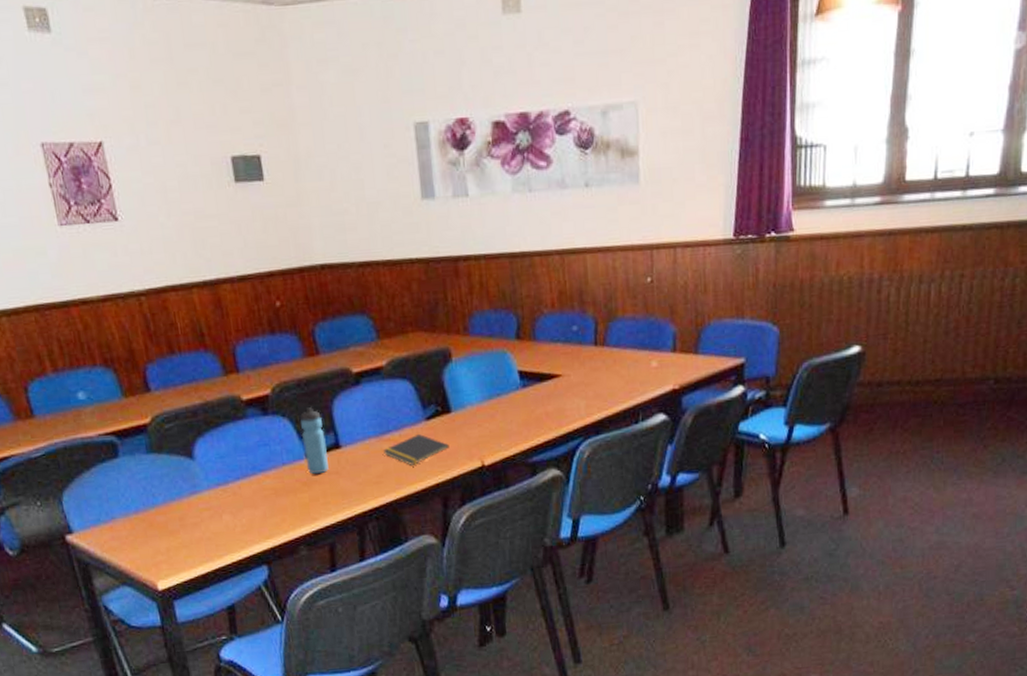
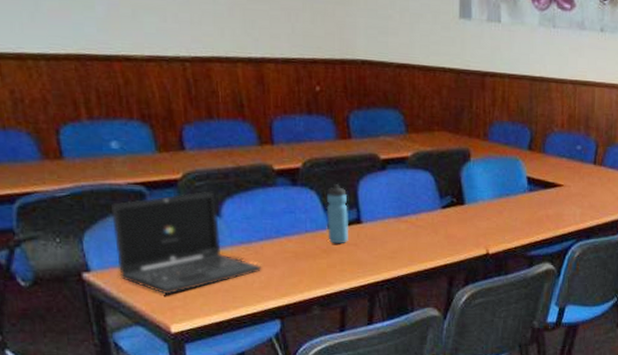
laptop: none [85,432,242,550] -> present [111,191,262,295]
notepad: present [383,433,449,465] -> none [400,219,460,246]

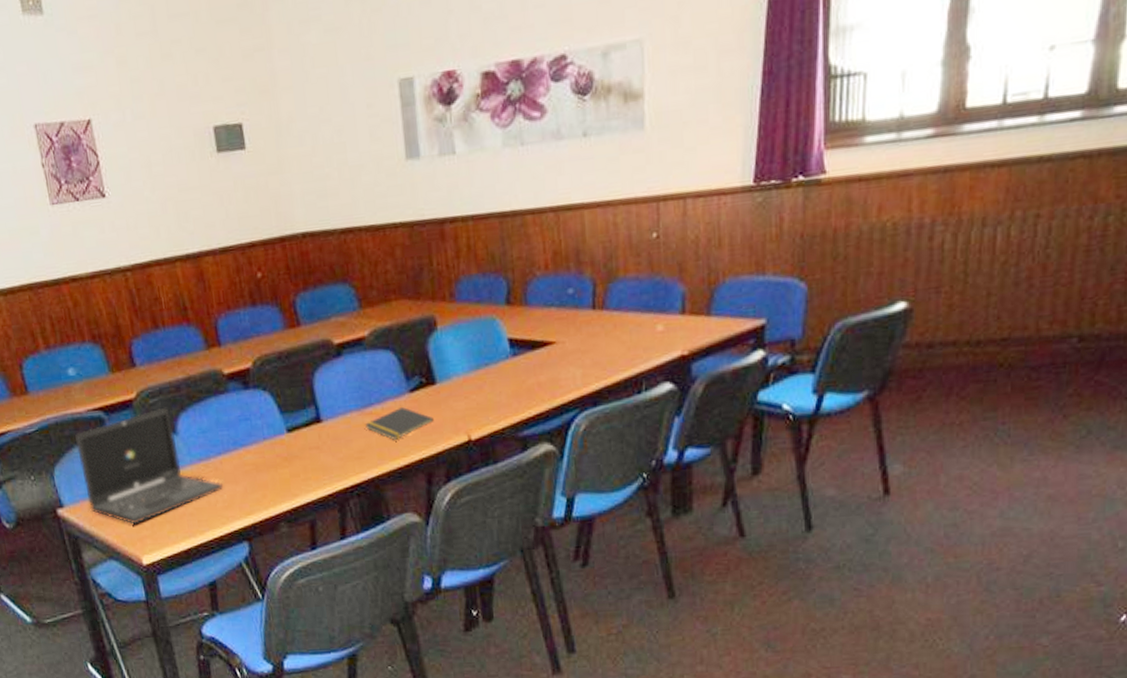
water bottle: present [326,183,349,245] -> none [281,379,309,450]
notepad: none [400,219,460,246] -> present [365,406,434,440]

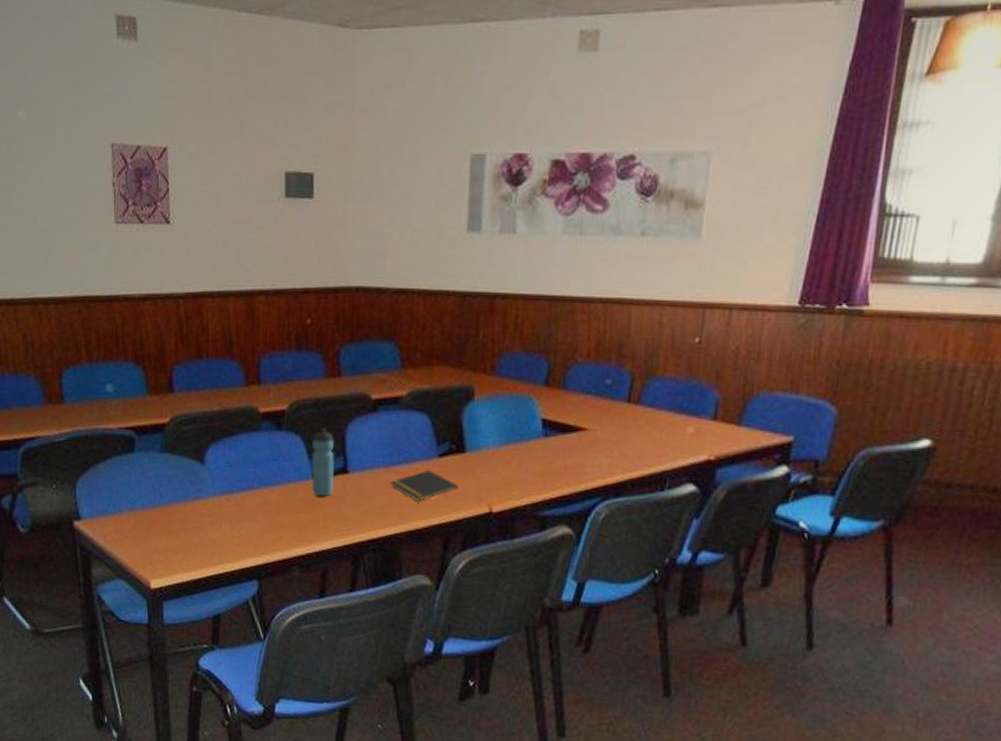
laptop: present [75,407,224,525] -> none [103,436,242,548]
water bottle: none [281,379,309,450] -> present [311,427,335,497]

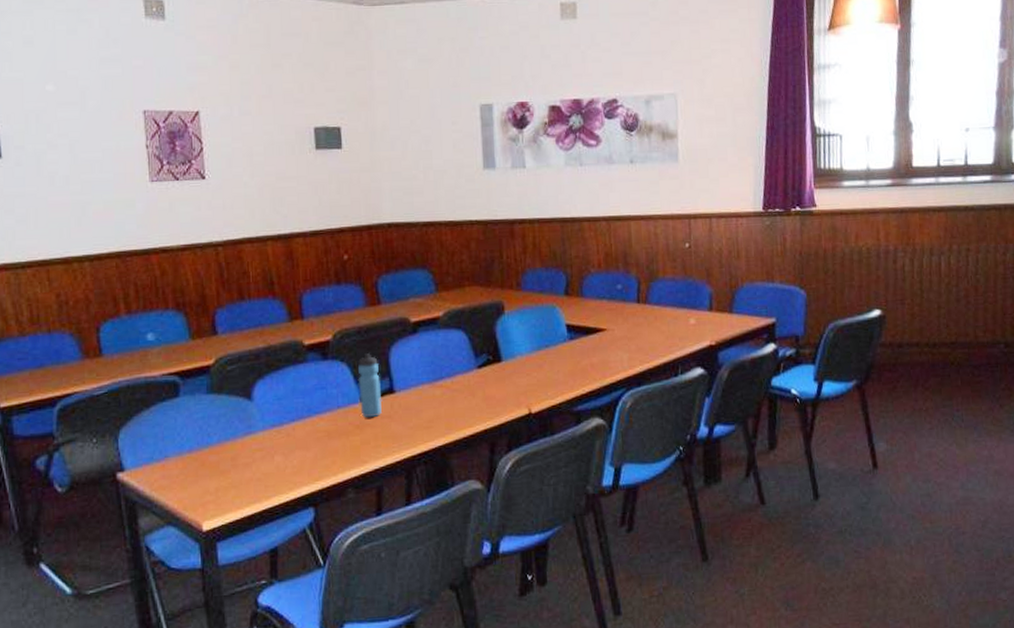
notepad: present [390,469,458,501] -> none [435,380,499,411]

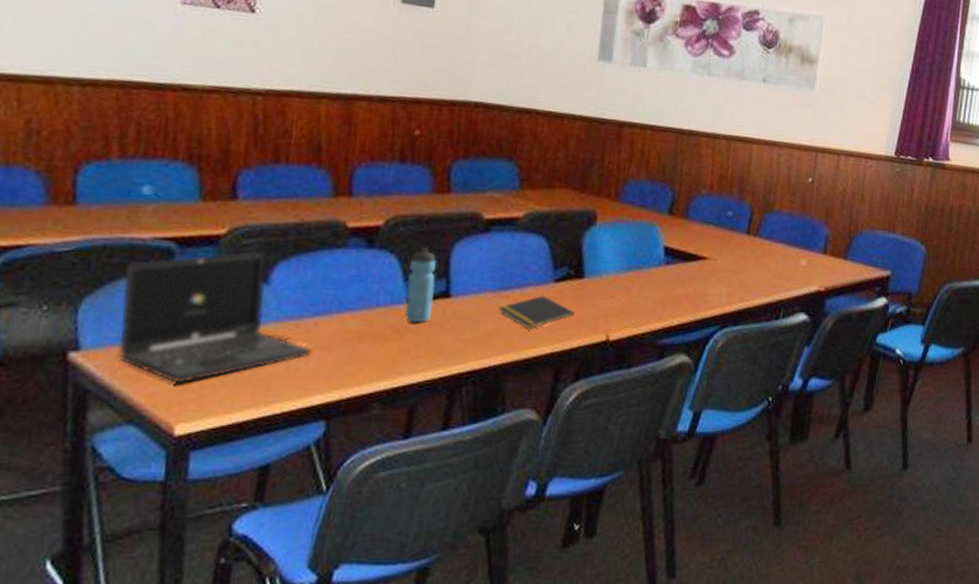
laptop: none [146,374,294,490] -> present [118,250,312,384]
notepad: none [435,380,499,411] -> present [499,295,574,329]

